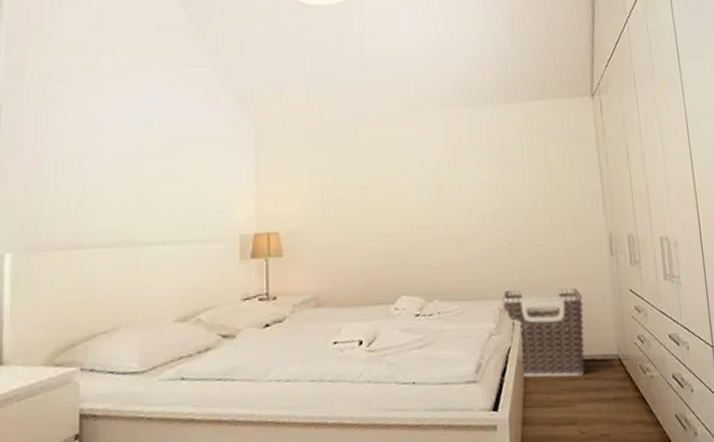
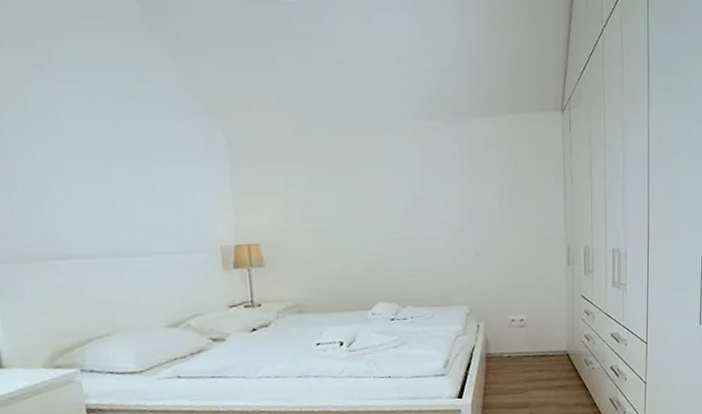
clothes hamper: present [502,287,585,378] -> none [469,294,540,371]

